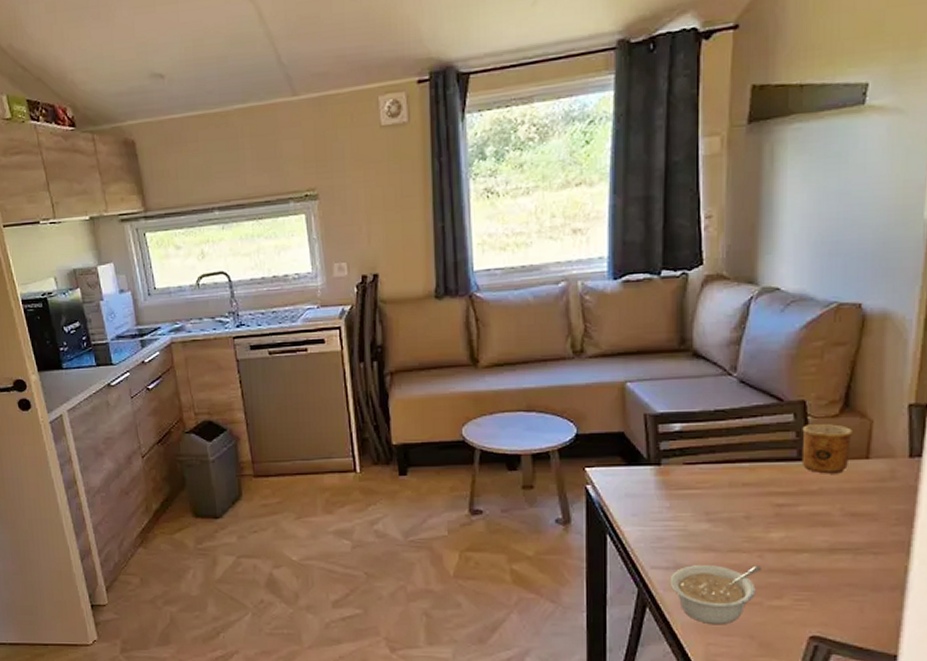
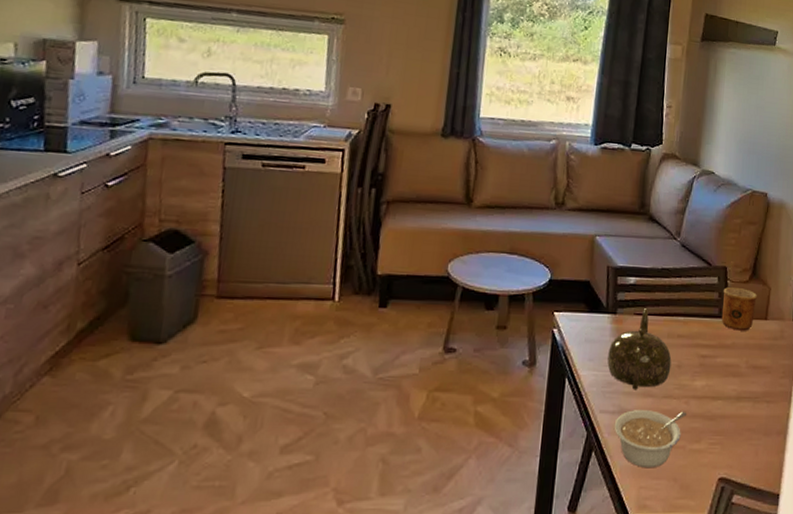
teapot: none [655,456,737,545] -> present [607,308,672,390]

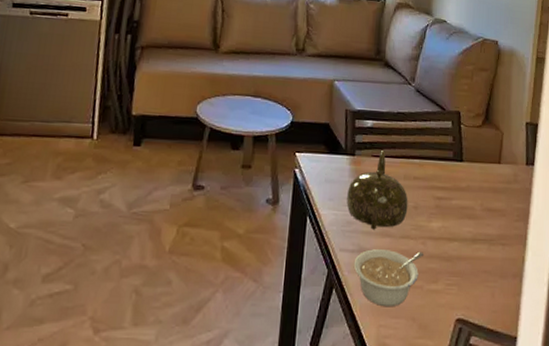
cup: present [721,287,757,331] -> none [455,131,490,175]

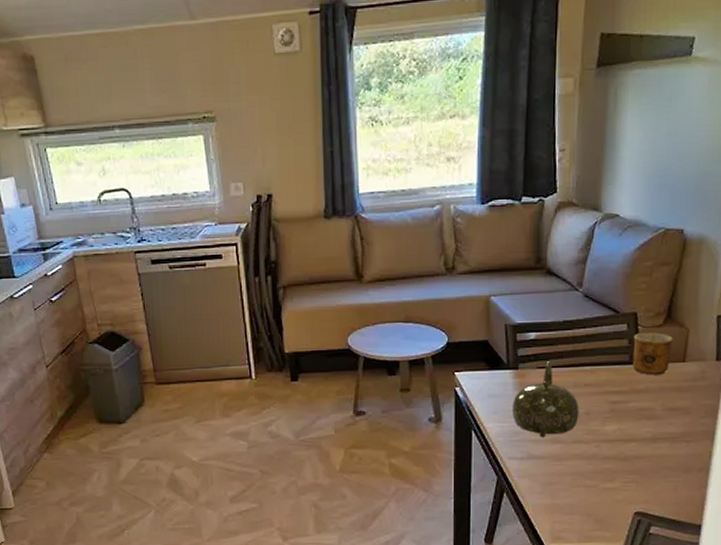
legume: present [353,249,423,307] -> none [523,454,598,506]
cup: none [455,131,490,175] -> present [632,333,673,375]

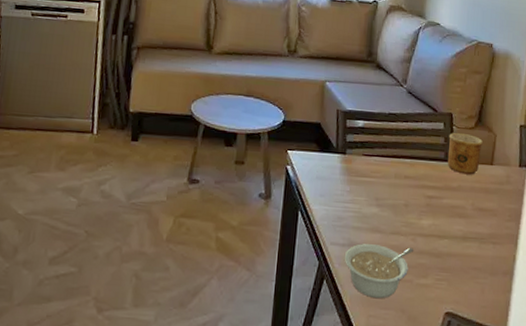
teapot: present [512,361,579,438] -> none [337,150,399,226]
legume: none [523,454,598,506] -> present [344,244,413,299]

